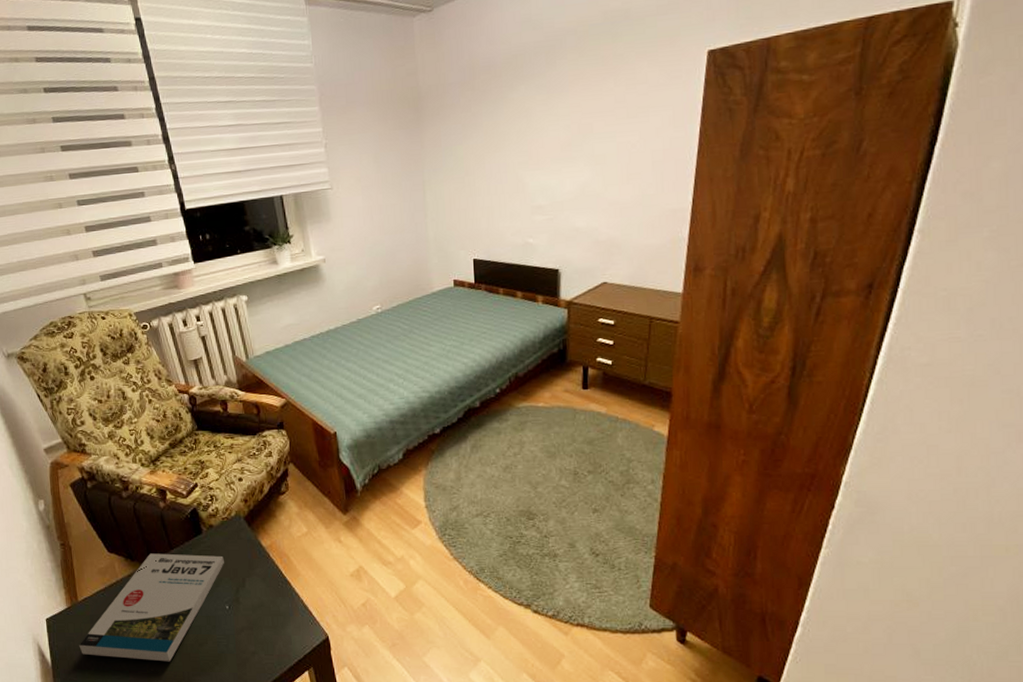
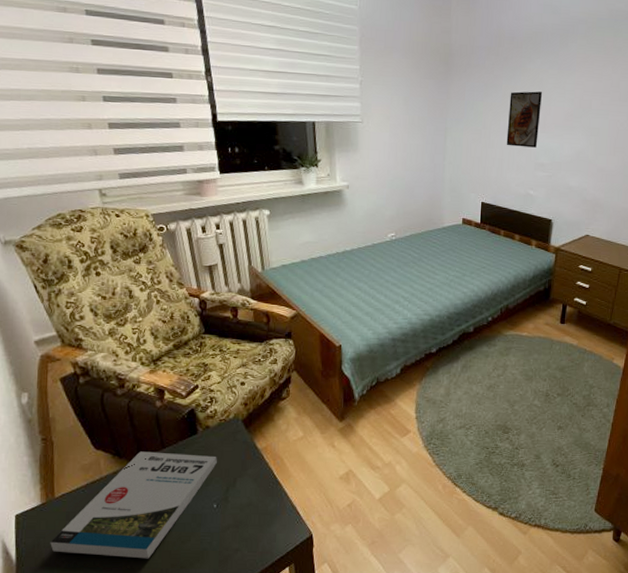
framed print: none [493,123,532,191] -> present [506,91,542,148]

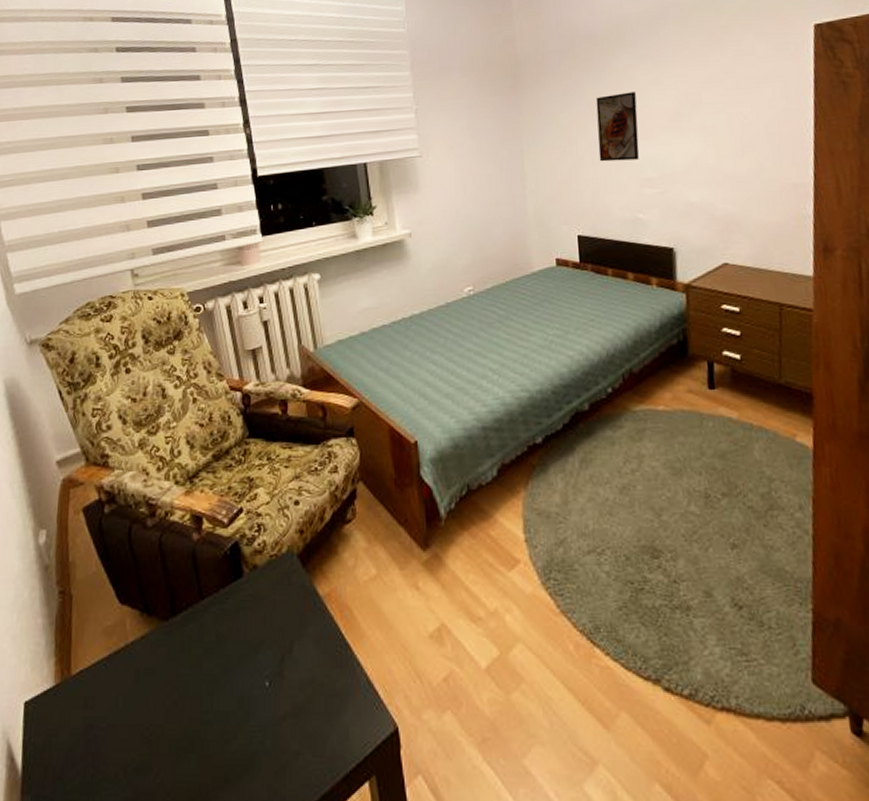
book: present [50,451,217,559] -> none [63,605,268,768]

